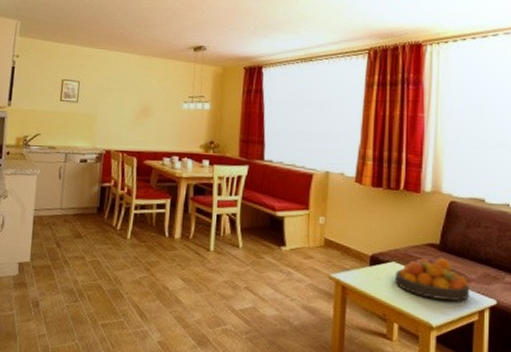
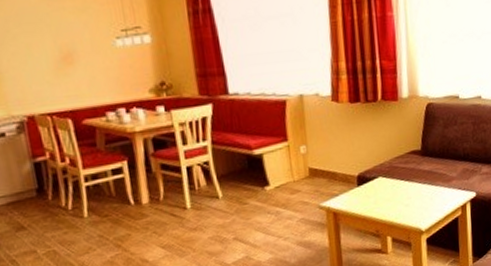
fruit bowl: present [394,258,470,302] -> none [382,162,453,205]

